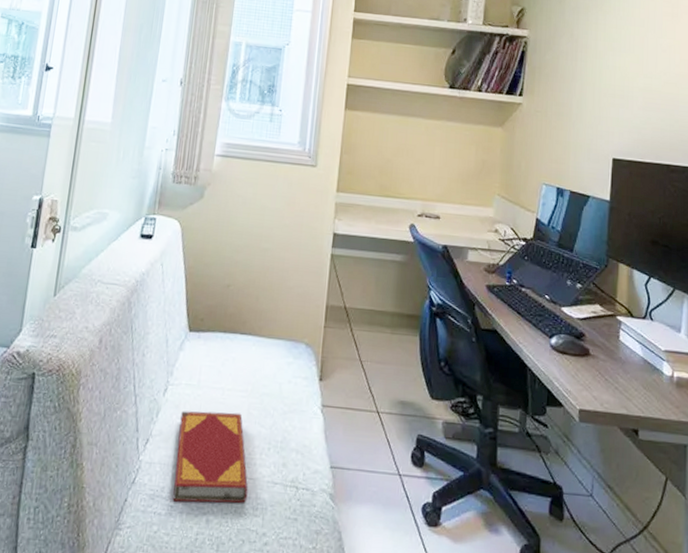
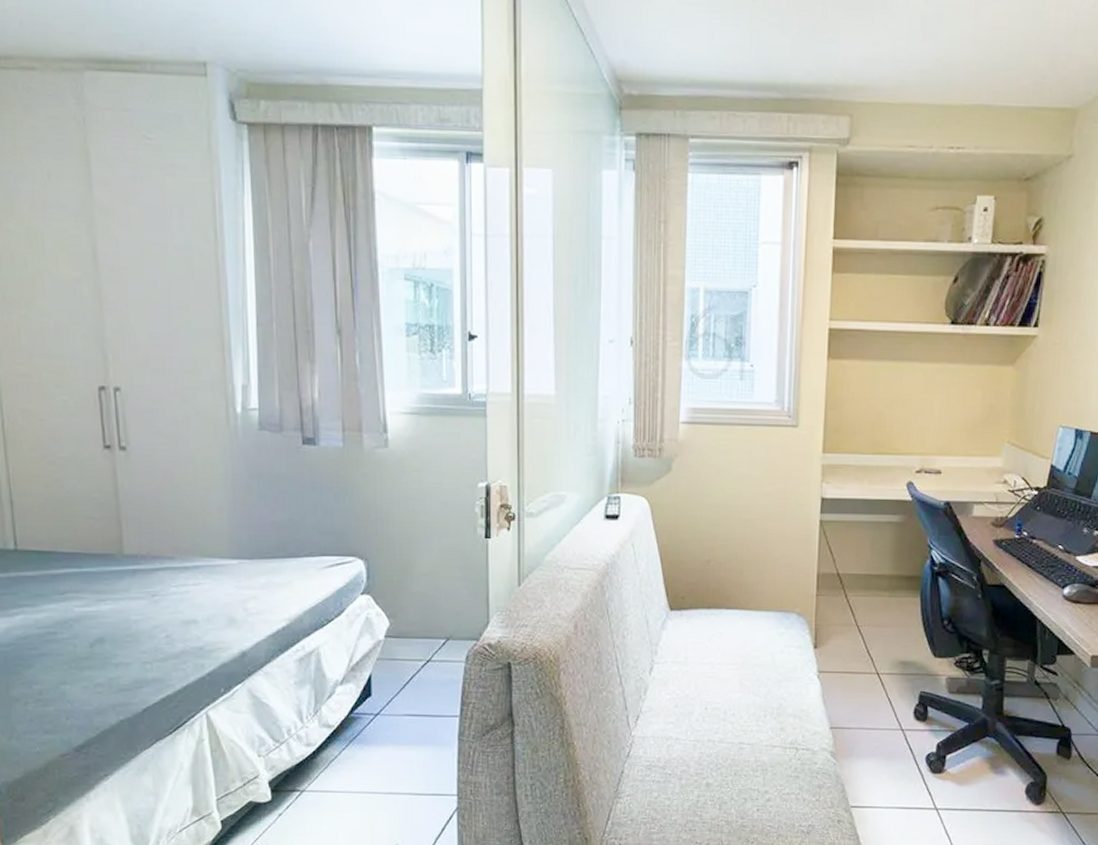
hardback book: present [173,411,248,503] -> none [669,685,747,770]

